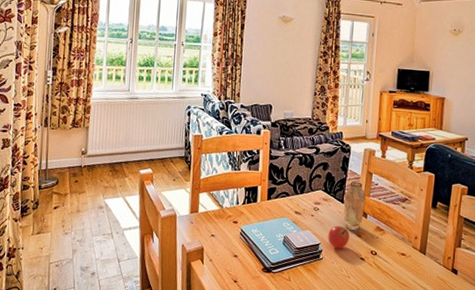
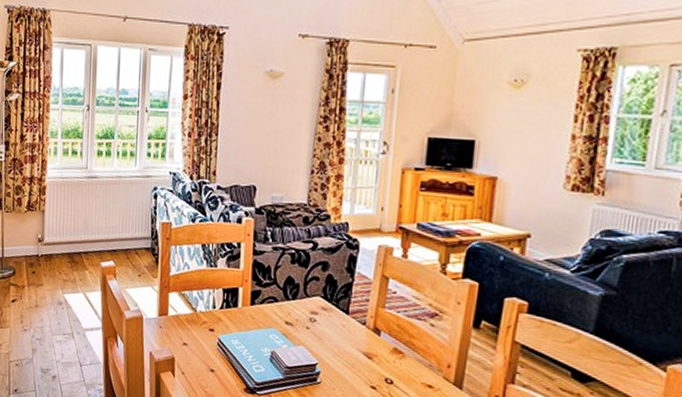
fruit: present [328,225,350,249] -> none [327,342,357,373]
vase: present [343,181,365,231] -> none [348,287,379,351]

